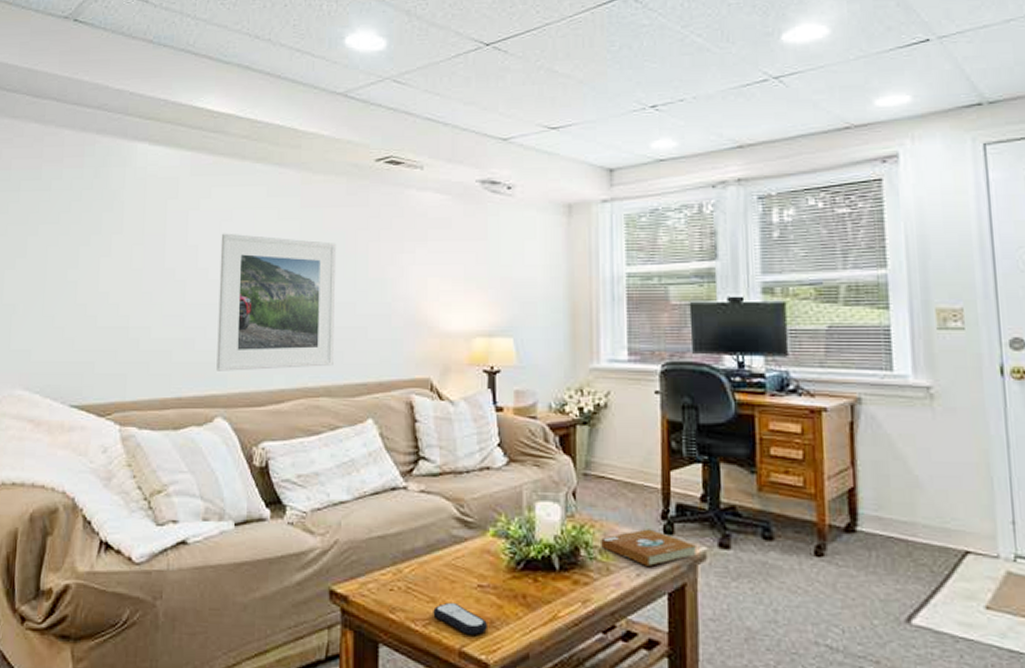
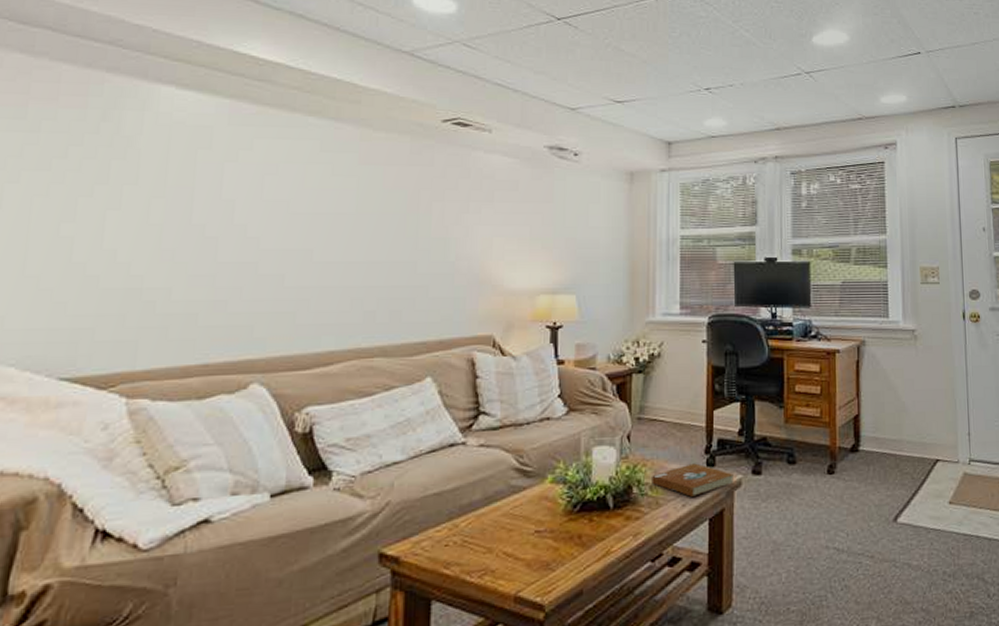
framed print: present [216,233,337,371] -> none [253,187,398,334]
remote control: present [433,602,487,635] -> none [489,550,543,580]

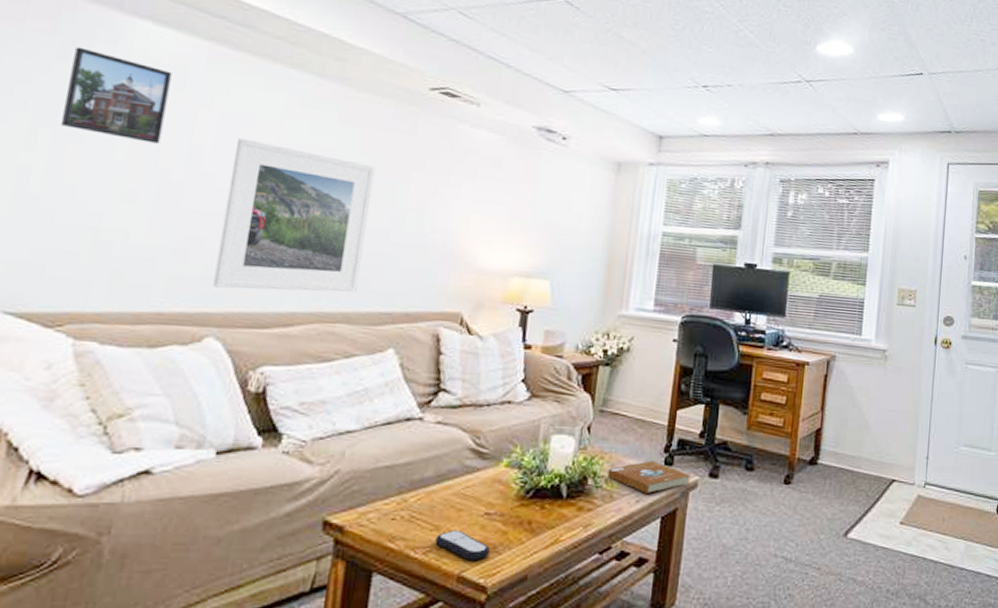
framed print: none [97,118,198,202] -> present [60,46,172,144]
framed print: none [253,187,398,334] -> present [213,137,376,292]
remote control: none [489,550,543,580] -> present [435,529,490,560]

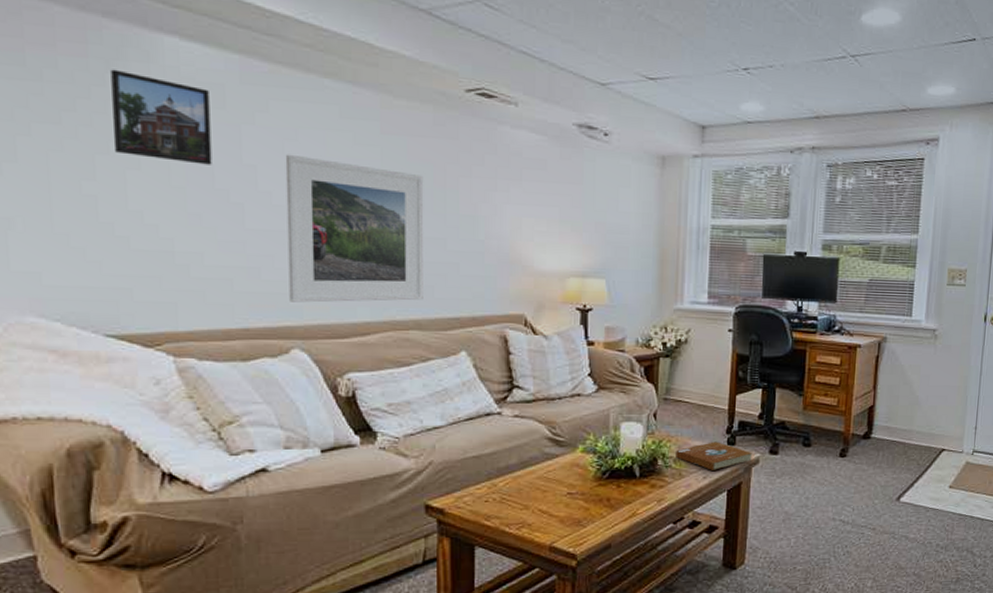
remote control: present [435,529,490,560] -> none [526,508,575,533]

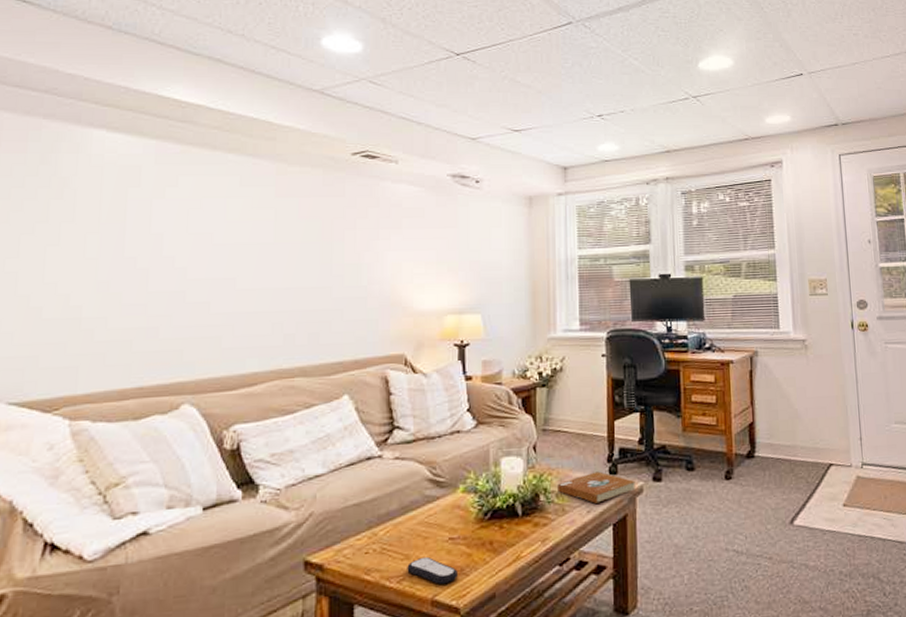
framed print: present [111,69,212,165] -> none [38,161,127,237]
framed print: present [285,154,424,303] -> none [183,221,313,358]
remote control: none [526,508,575,533] -> present [407,556,458,584]

